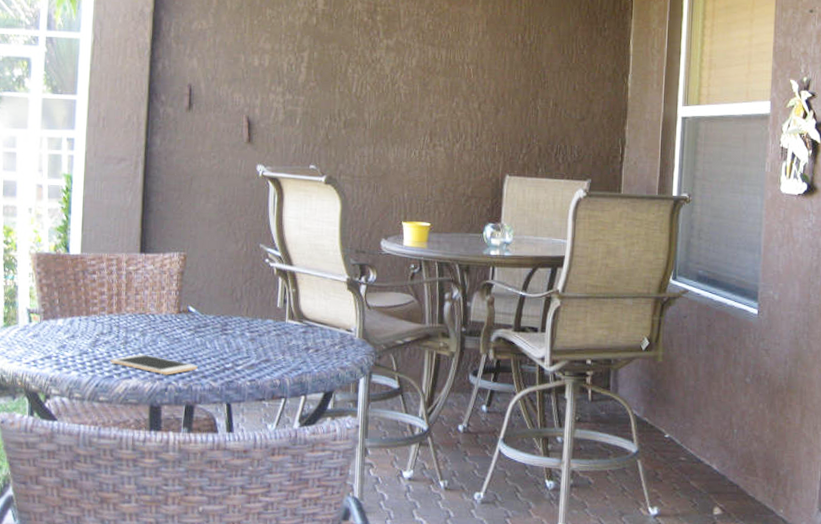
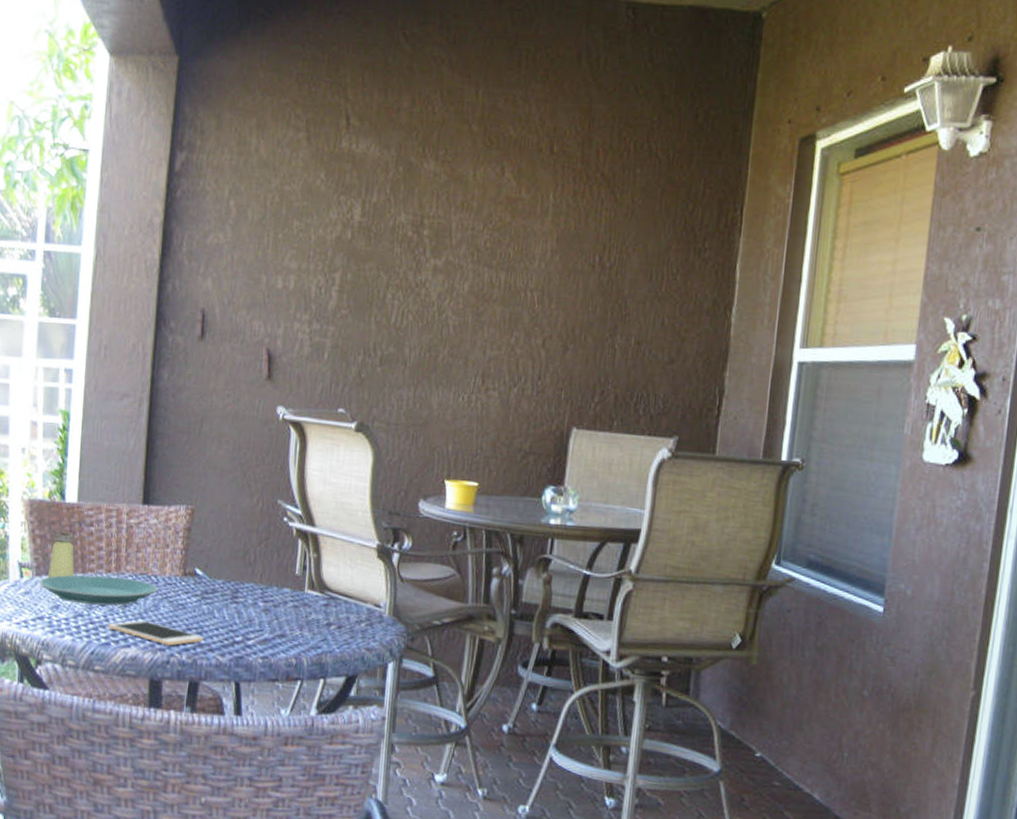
plate: none [46,317,156,343] -> present [39,575,159,606]
saltshaker: none [55,279,79,321] -> present [49,530,75,578]

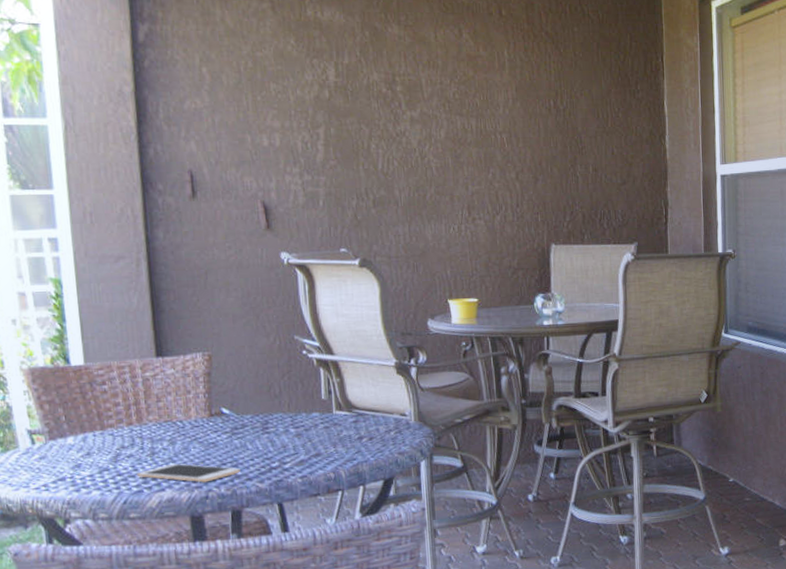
plate: present [39,575,159,606] -> none [54,427,186,459]
saltshaker: present [49,530,75,578] -> none [63,393,92,440]

